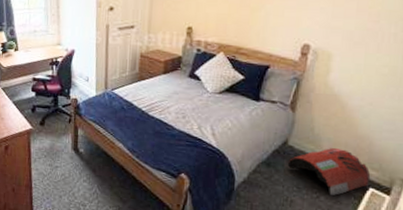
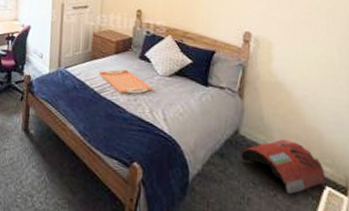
serving tray: none [146,89,202,113] -> present [98,69,153,95]

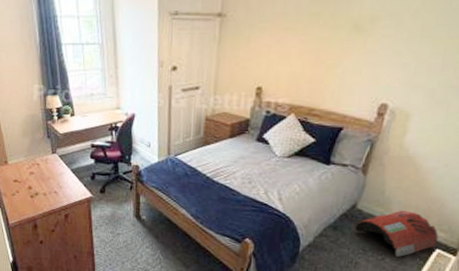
serving tray: present [98,69,153,95] -> none [211,153,270,178]

